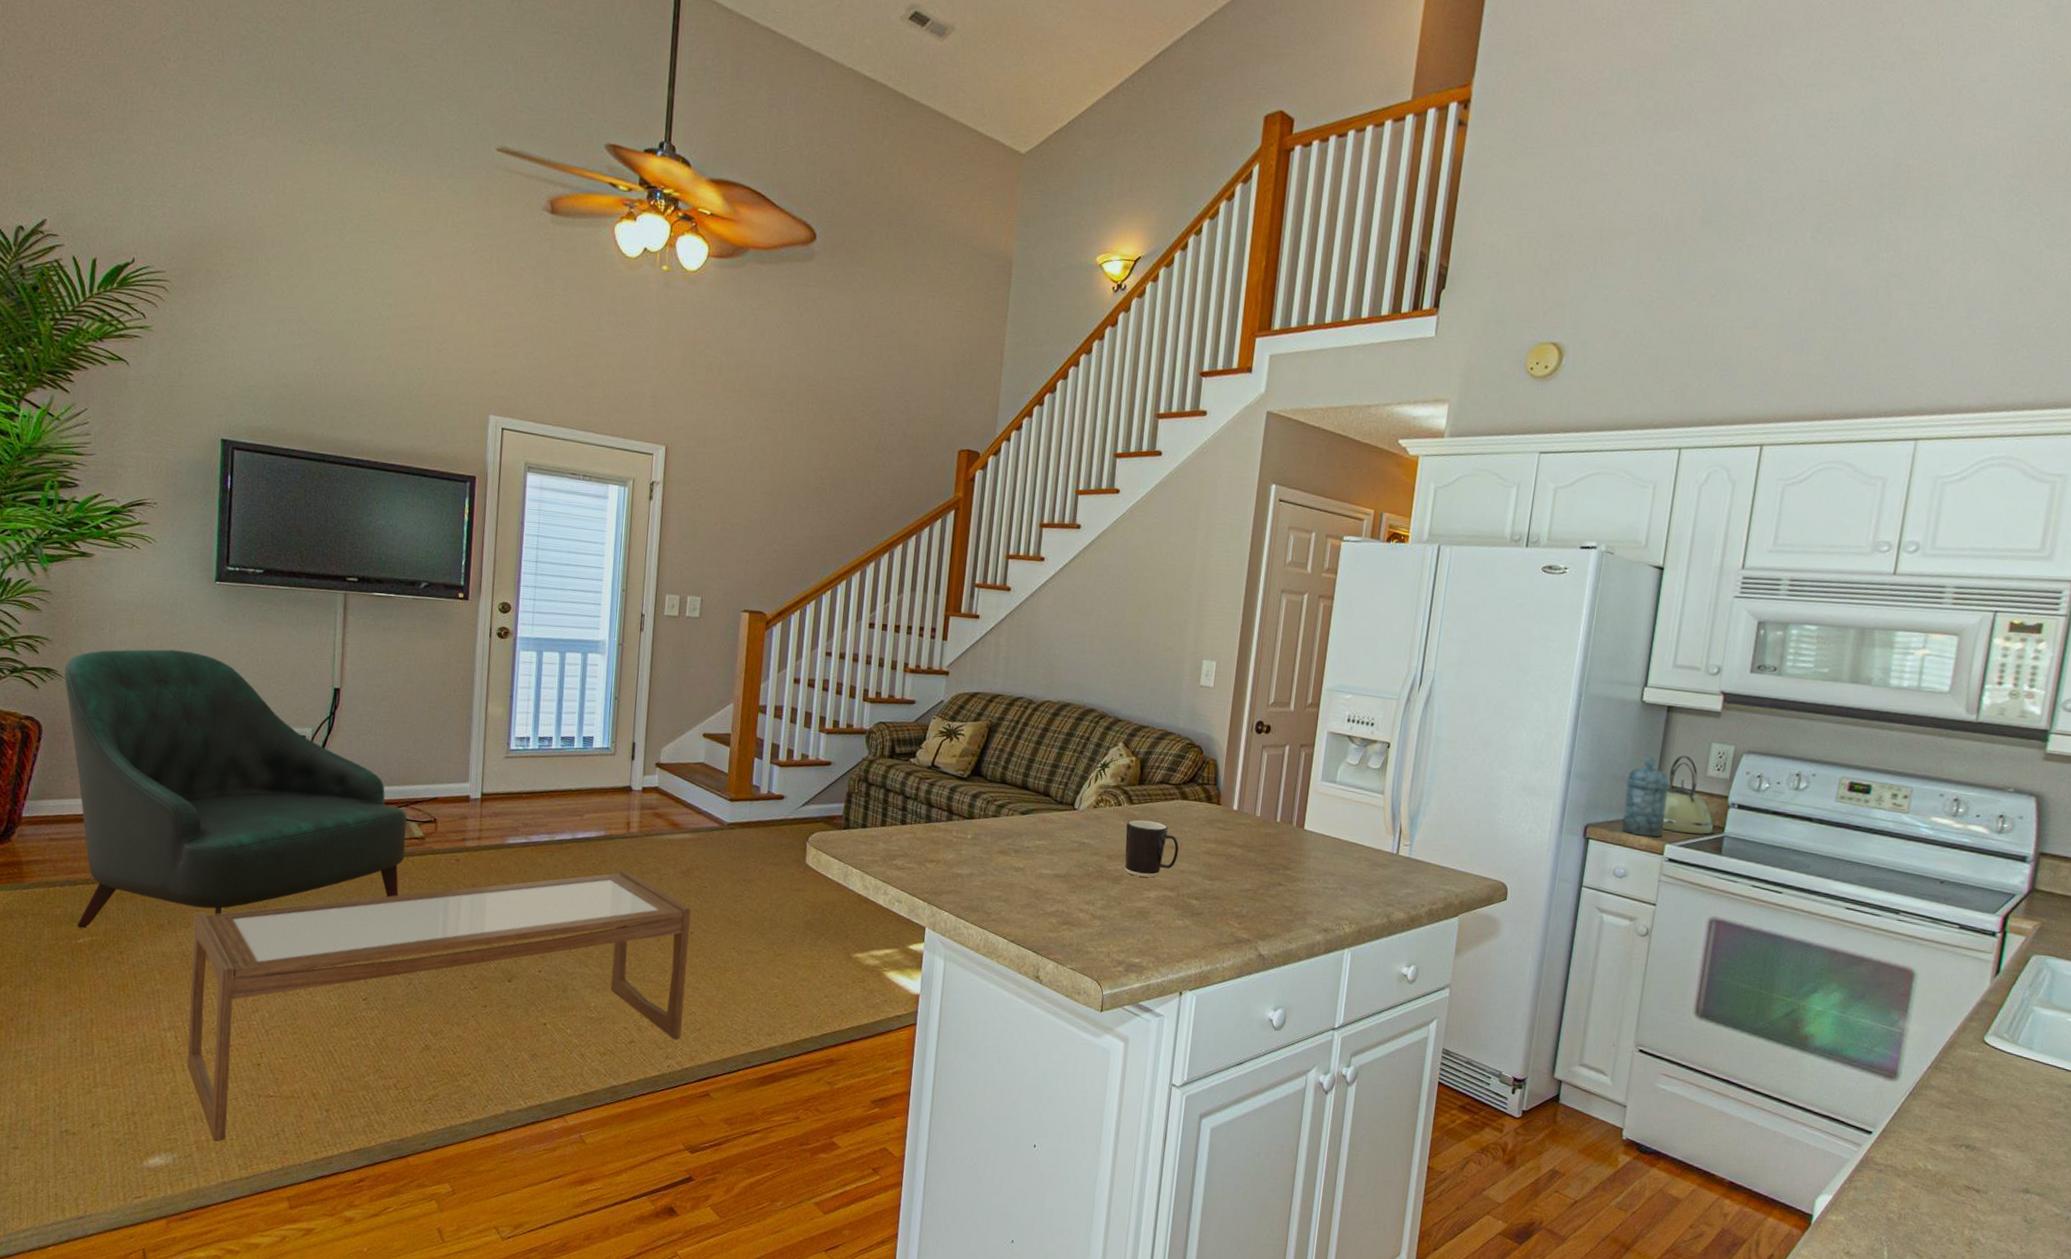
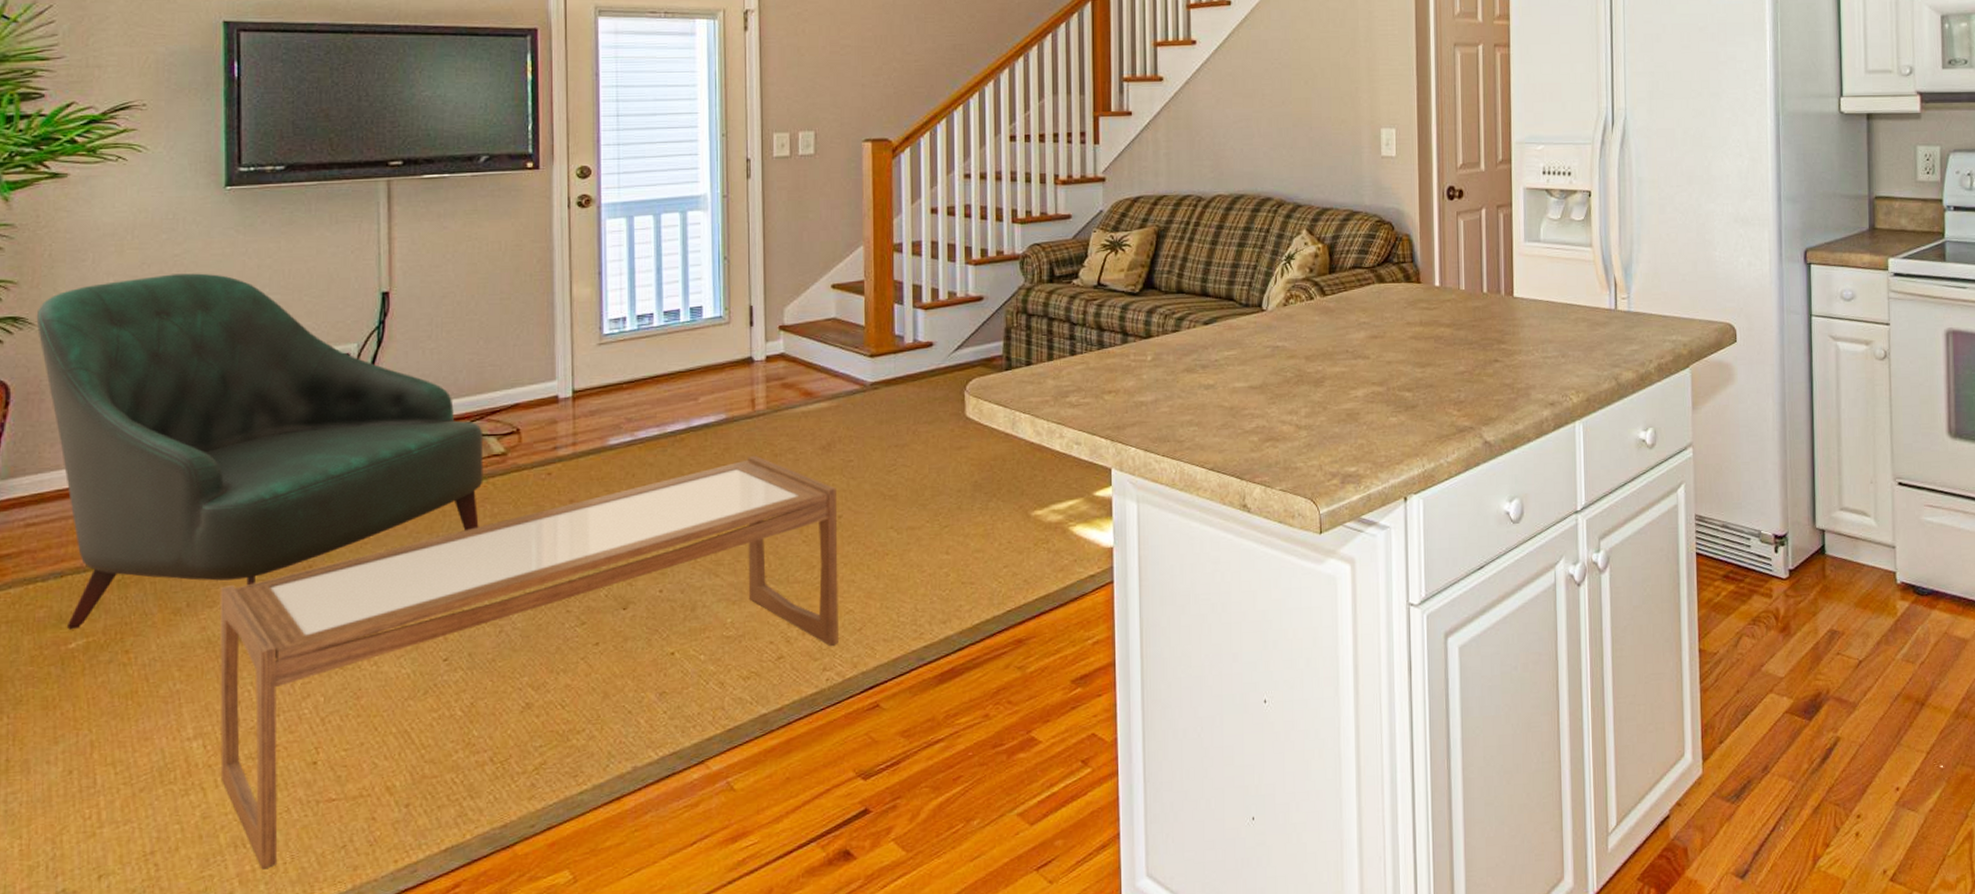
mug: present [1124,819,1179,878] -> none [1322,311,1383,375]
canister: present [1621,757,1671,837] -> none [1837,169,1884,253]
kettle: present [1662,755,1714,835] -> none [1880,163,1935,245]

